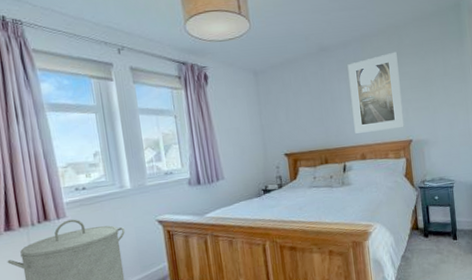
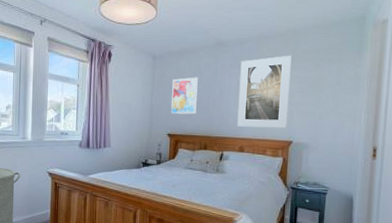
wall art: none [280,87,311,131] -> present [171,77,198,115]

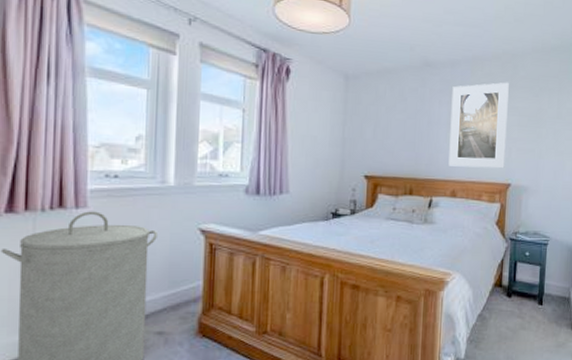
wall art: present [171,77,198,115] -> none [369,104,402,151]

